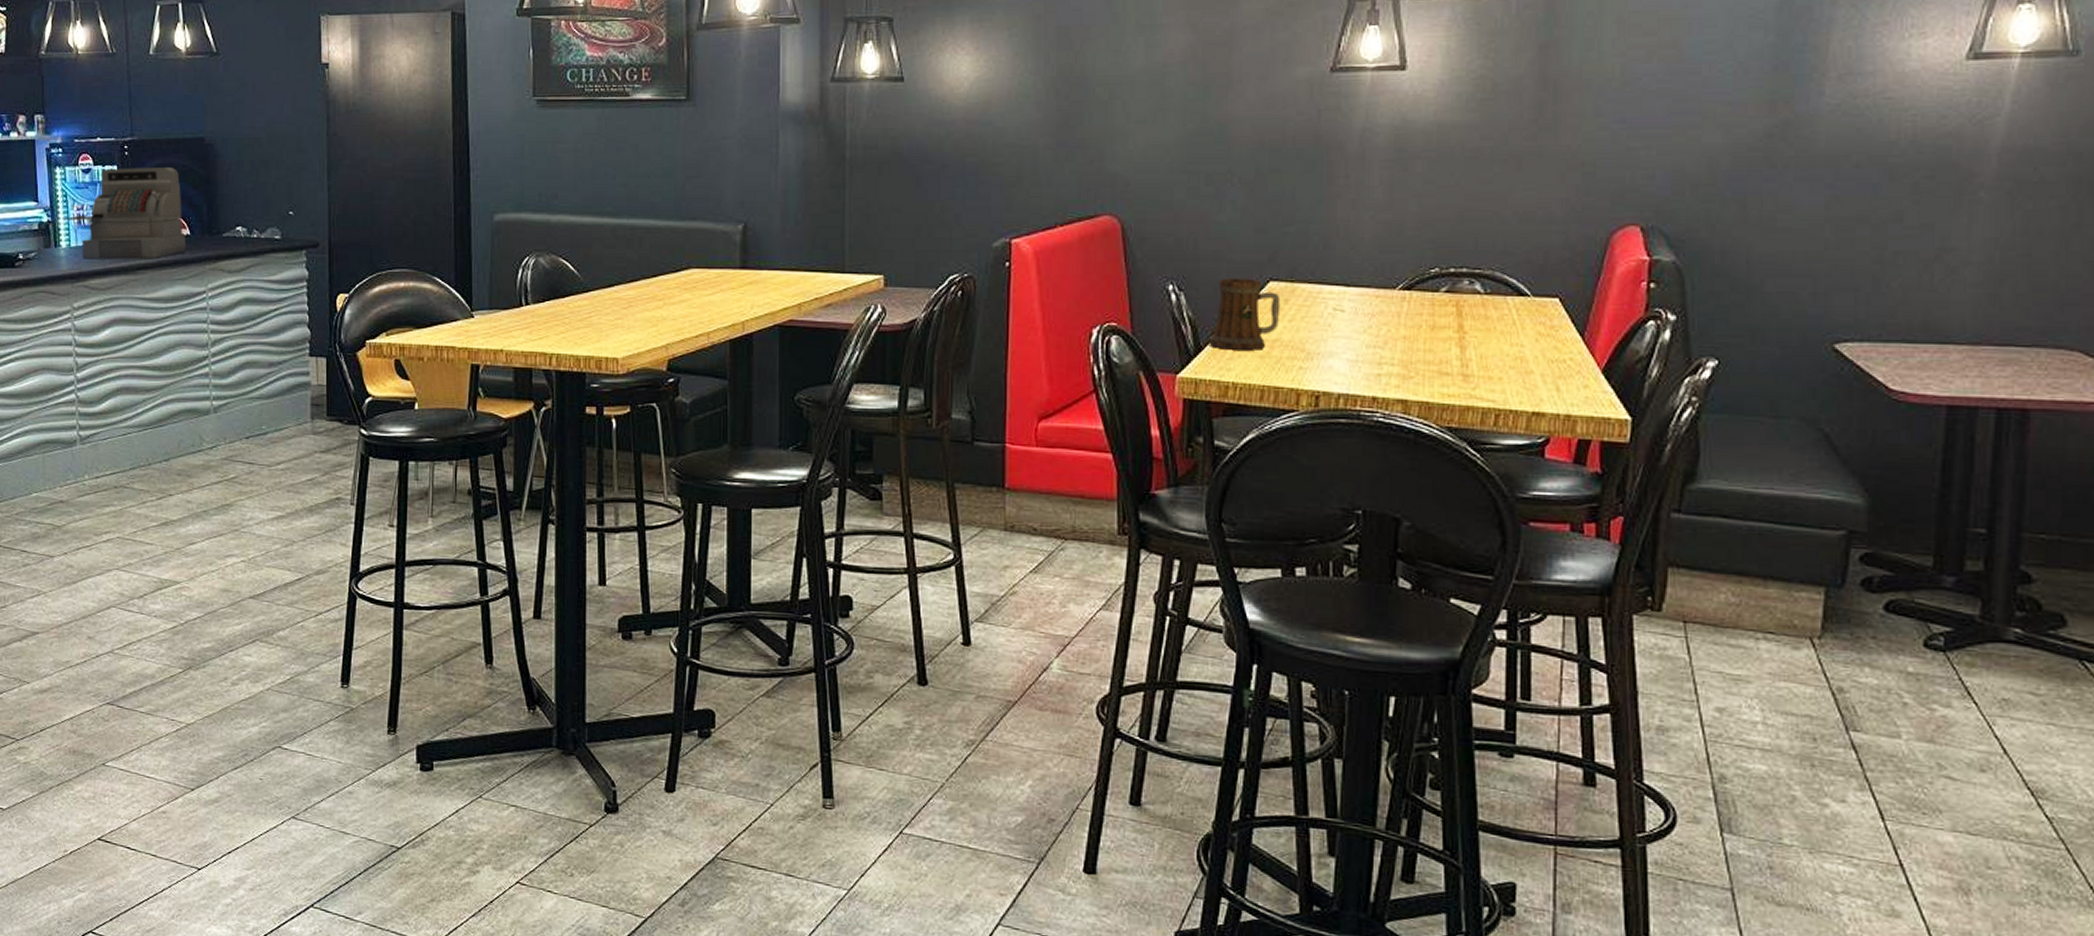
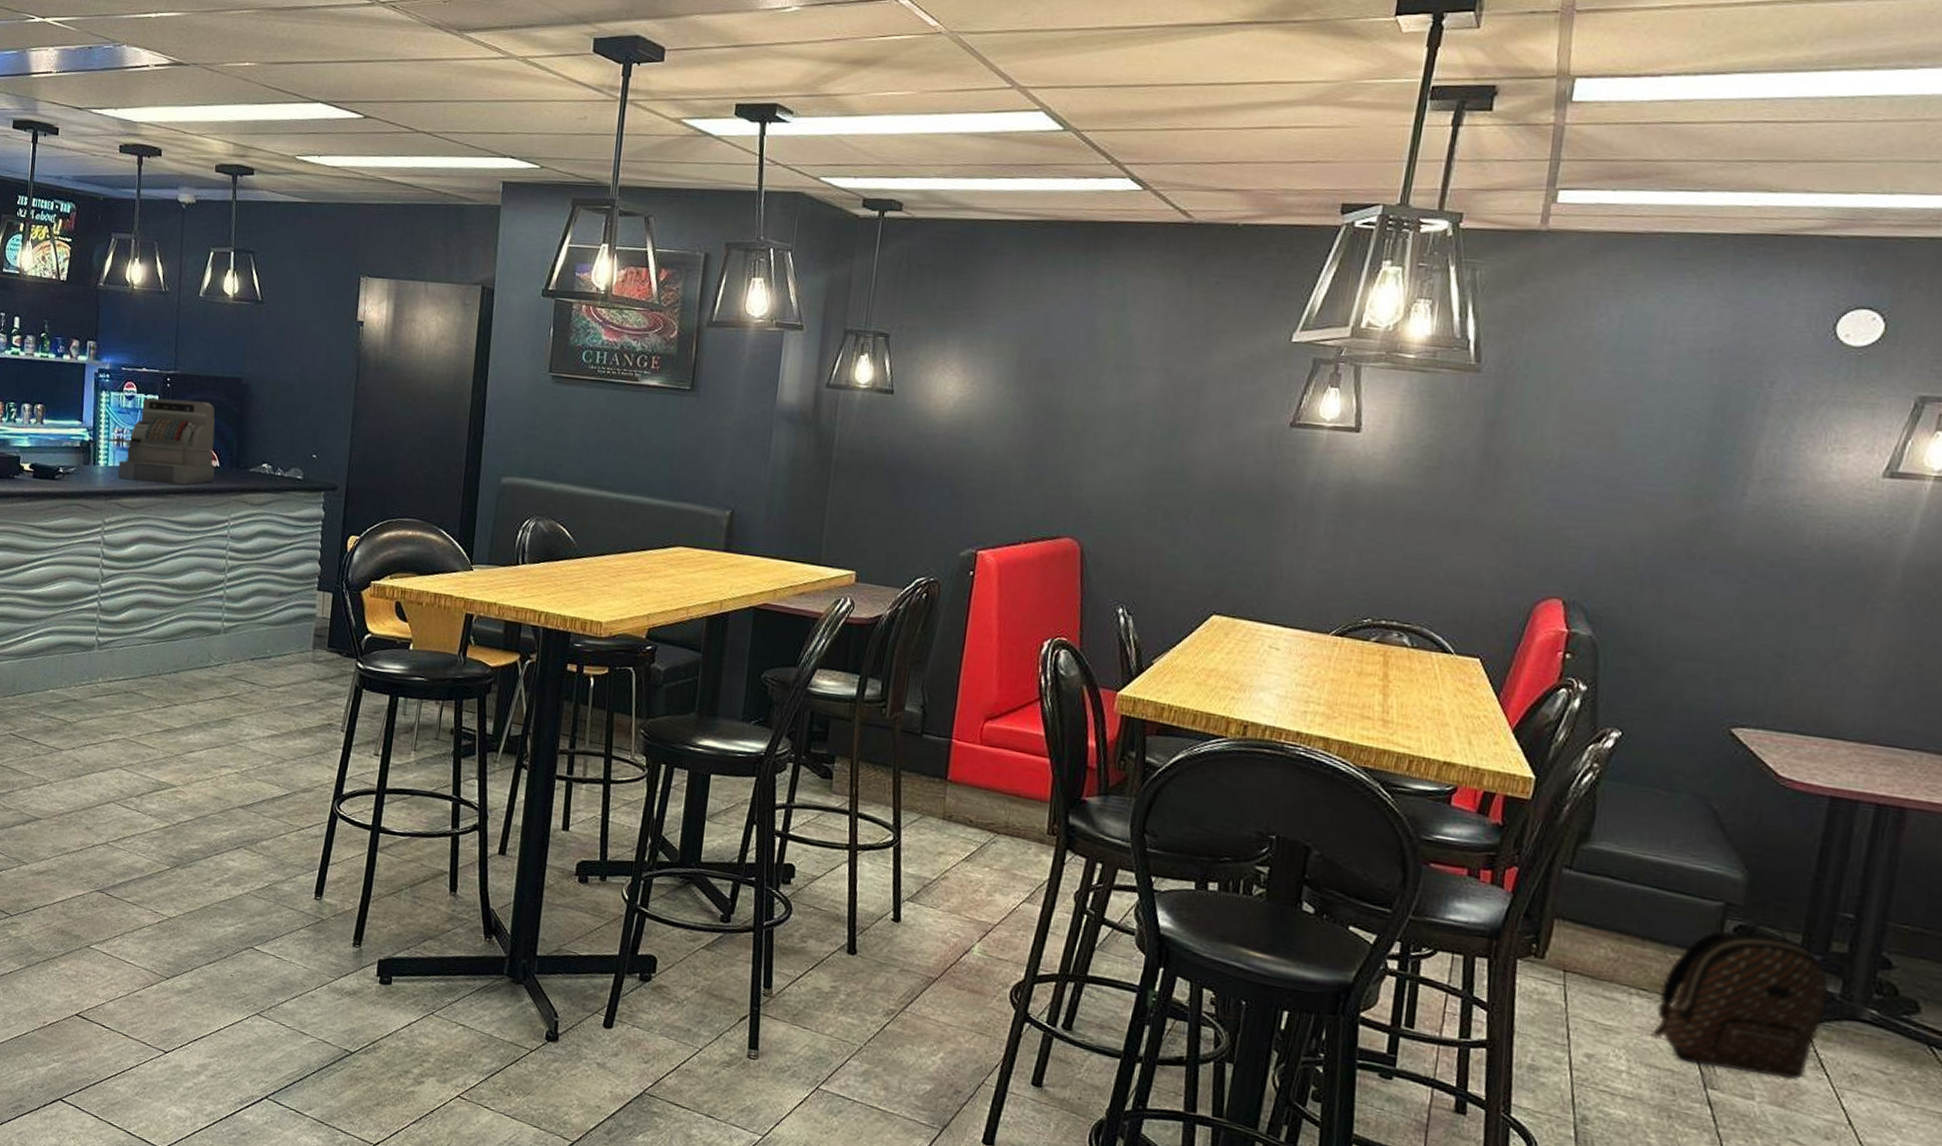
beer mug: present [1209,278,1281,350] -> none [1150,607,1221,678]
backpack: none [1783,546,1969,712] -> present [1651,921,1830,1080]

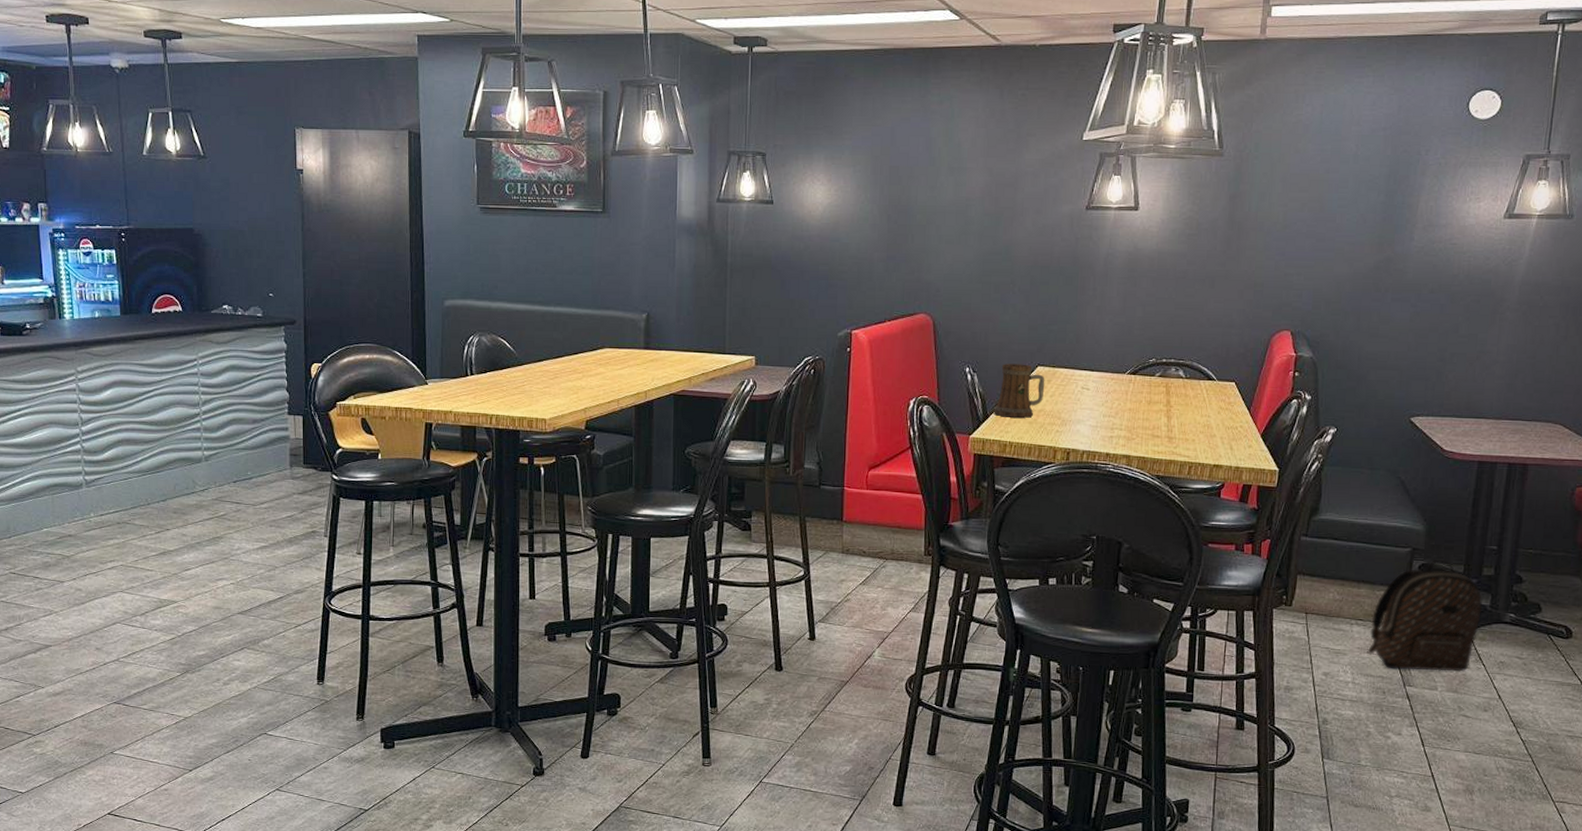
cash register: present [104,397,216,486] -> none [67,252,178,331]
beer mug: none [1150,607,1221,678] -> present [993,364,1045,418]

